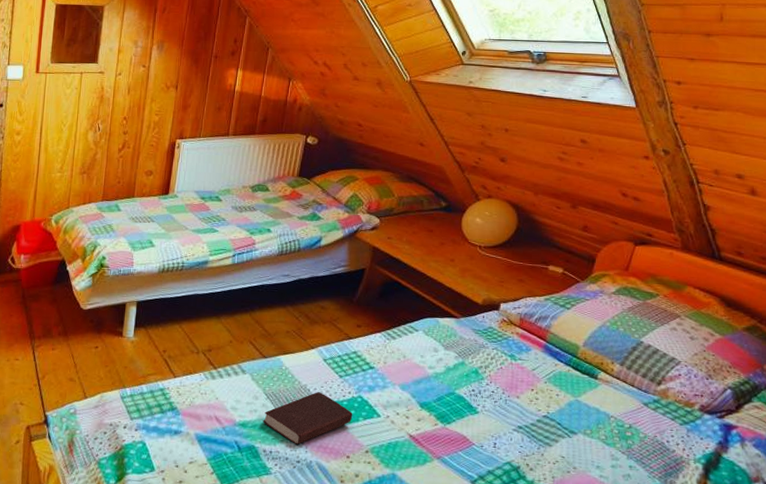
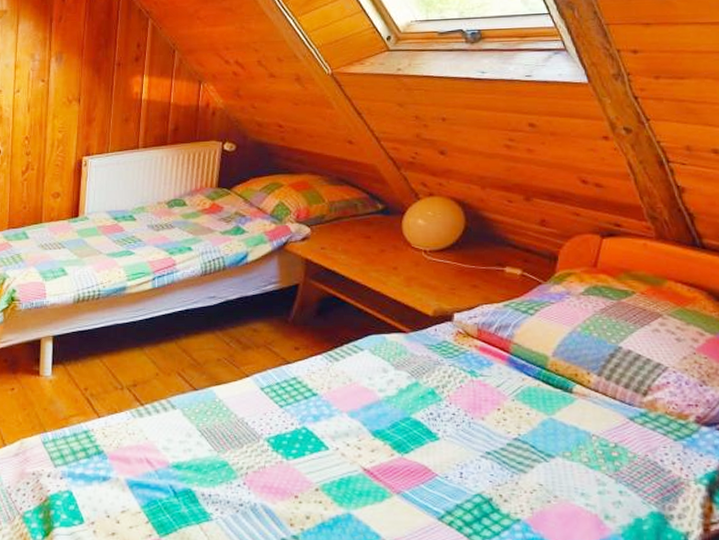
book: present [263,392,353,445] -> none [199,425,298,485]

